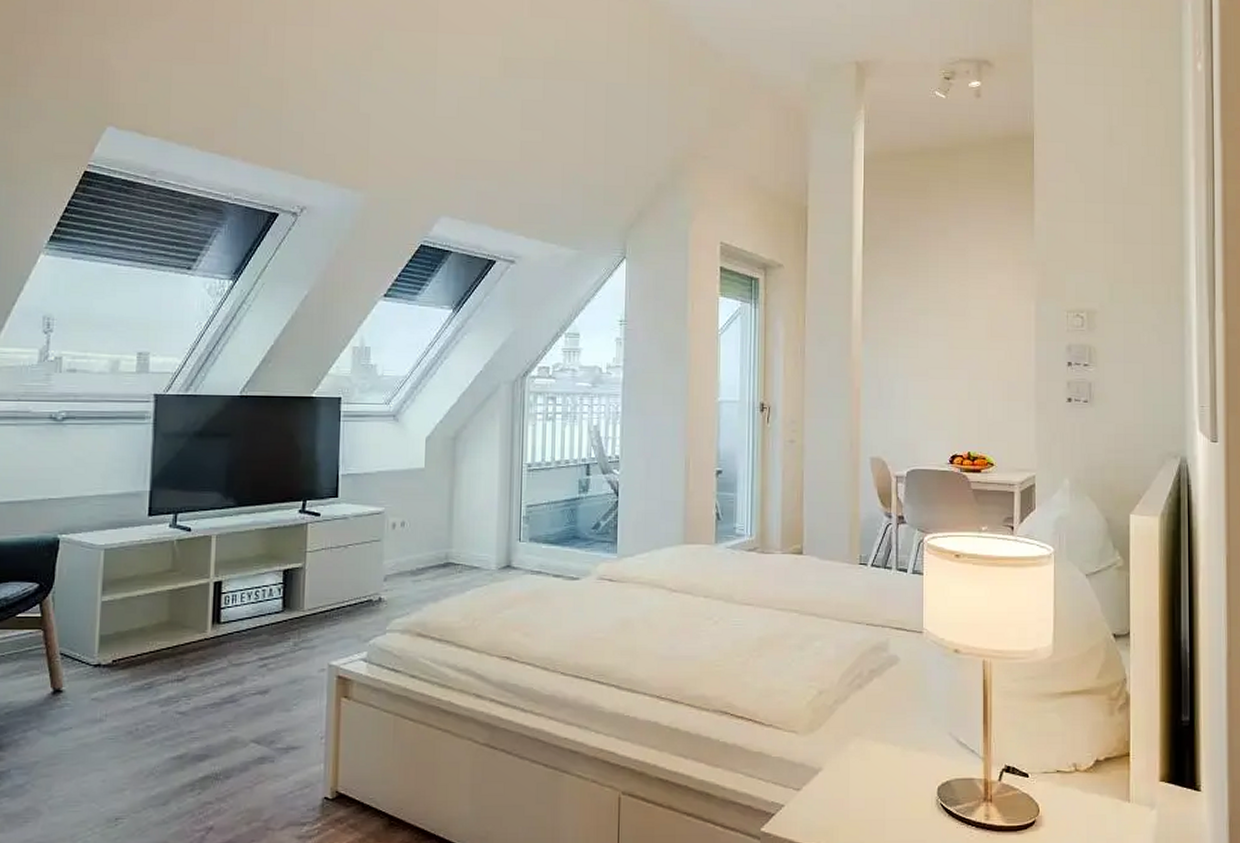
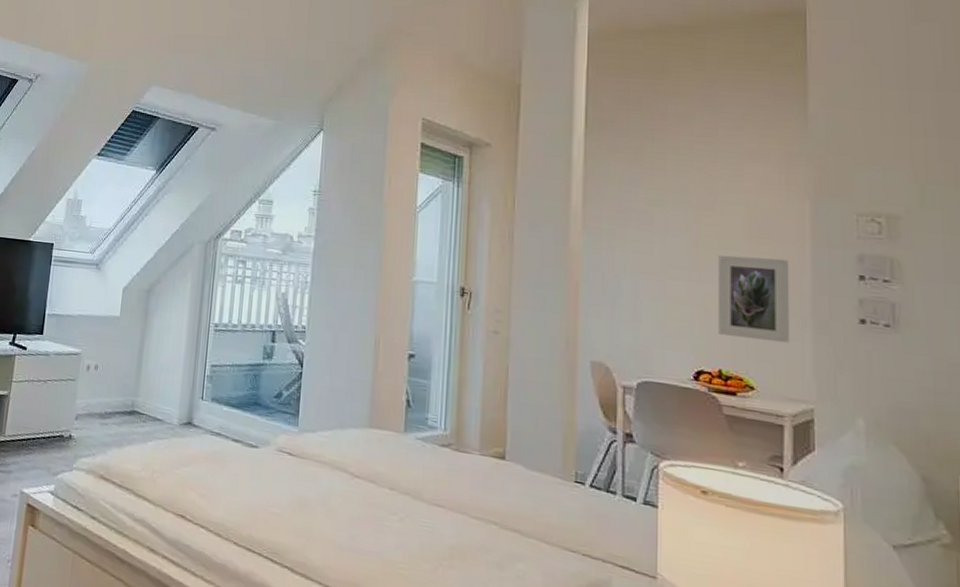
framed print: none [968,353,1020,424] -> present [718,255,790,344]

